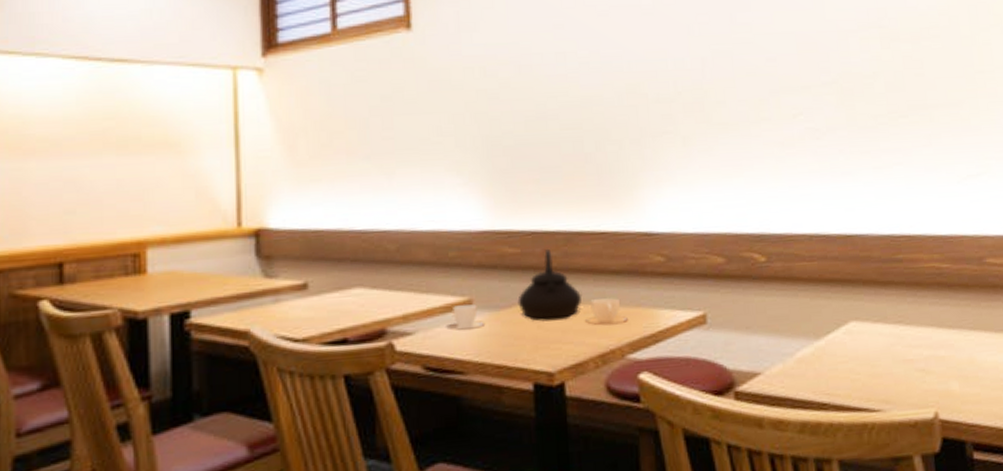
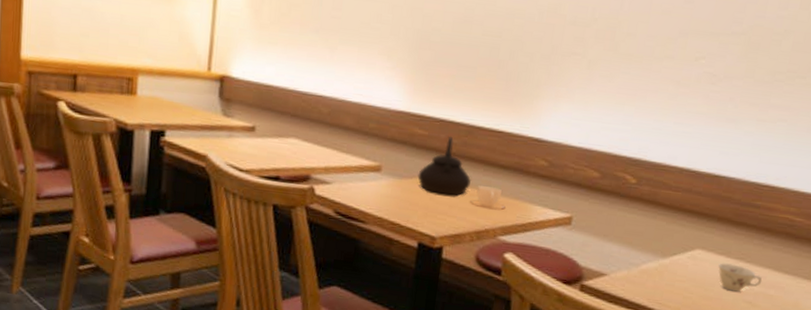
teacup: present [446,304,486,331] -> none [357,168,389,190]
teacup: none [878,330,929,362] -> present [718,263,763,292]

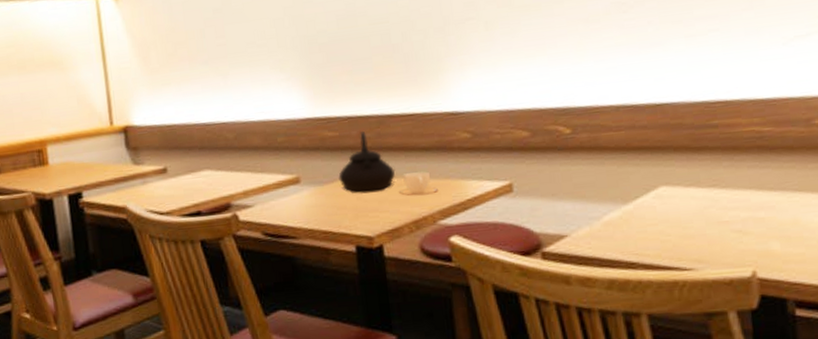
teacup: present [718,263,763,292] -> none [690,193,747,223]

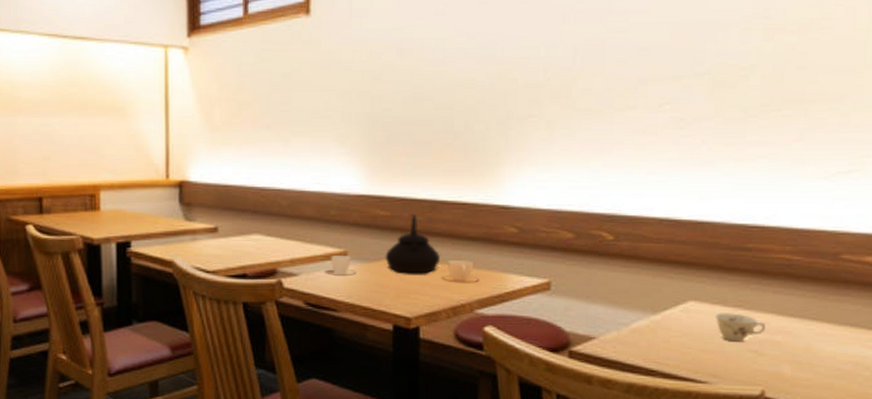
teacup: none [279,181,312,203] -> present [325,256,357,277]
teacup: none [690,193,747,223] -> present [715,313,766,342]

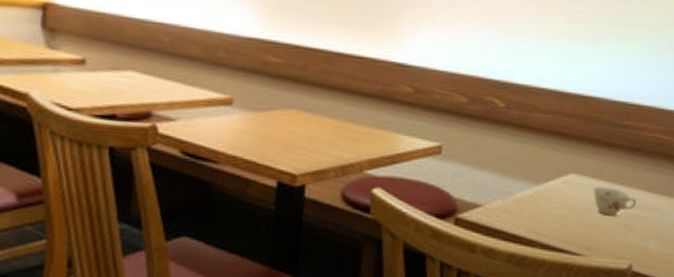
teacup: present [325,256,357,277] -> none [206,101,242,126]
teapot: present [385,213,441,275] -> none [273,63,333,130]
teacup: present [442,260,479,283] -> none [332,116,371,142]

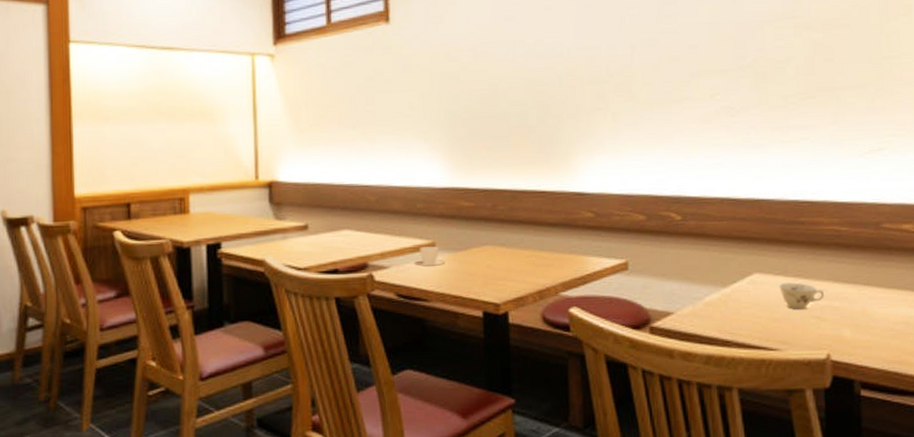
teacup: none [206,101,242,126] -> present [414,246,446,267]

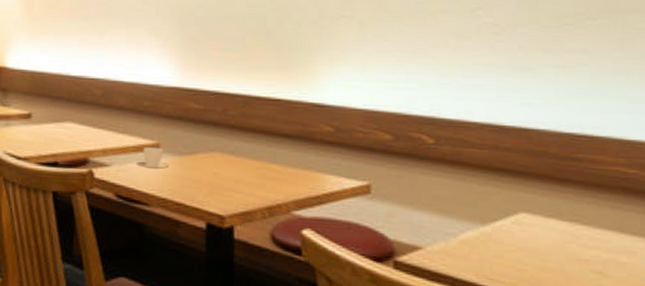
teacup: present [779,282,825,309] -> none [551,227,608,260]

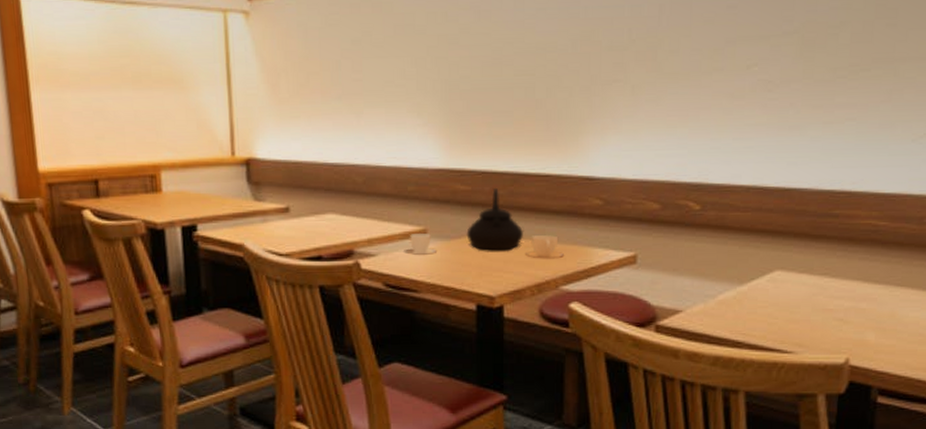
teapot: none [198,108,255,172] -> present [466,187,524,252]
teacup: none [257,157,295,183] -> present [526,235,564,259]

